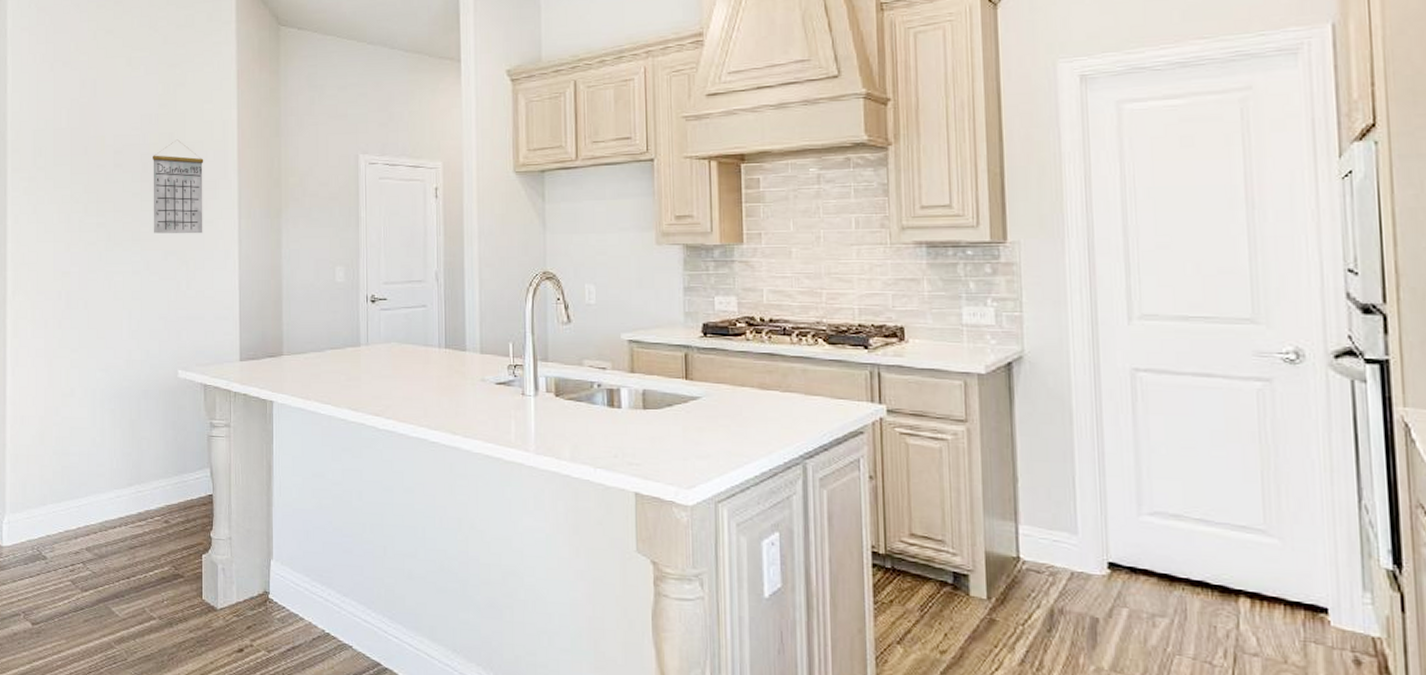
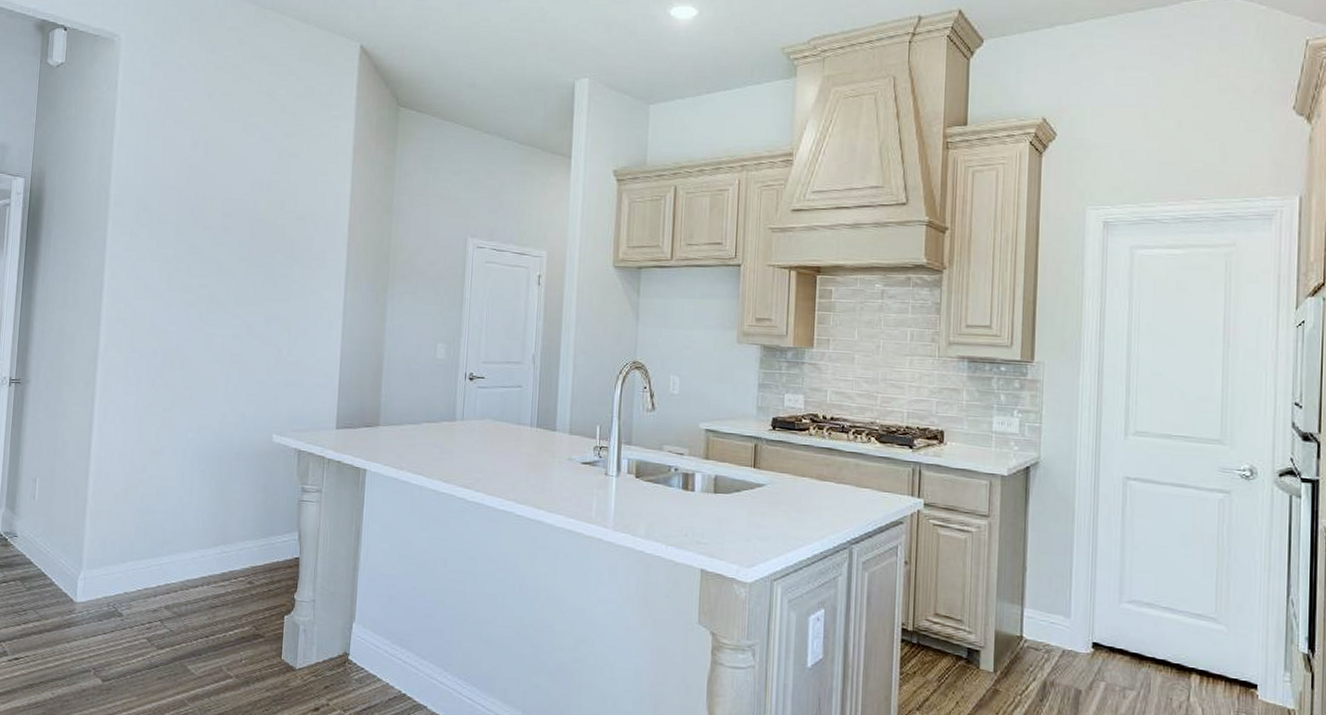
calendar: present [153,139,204,234] -> none [257,208,314,303]

